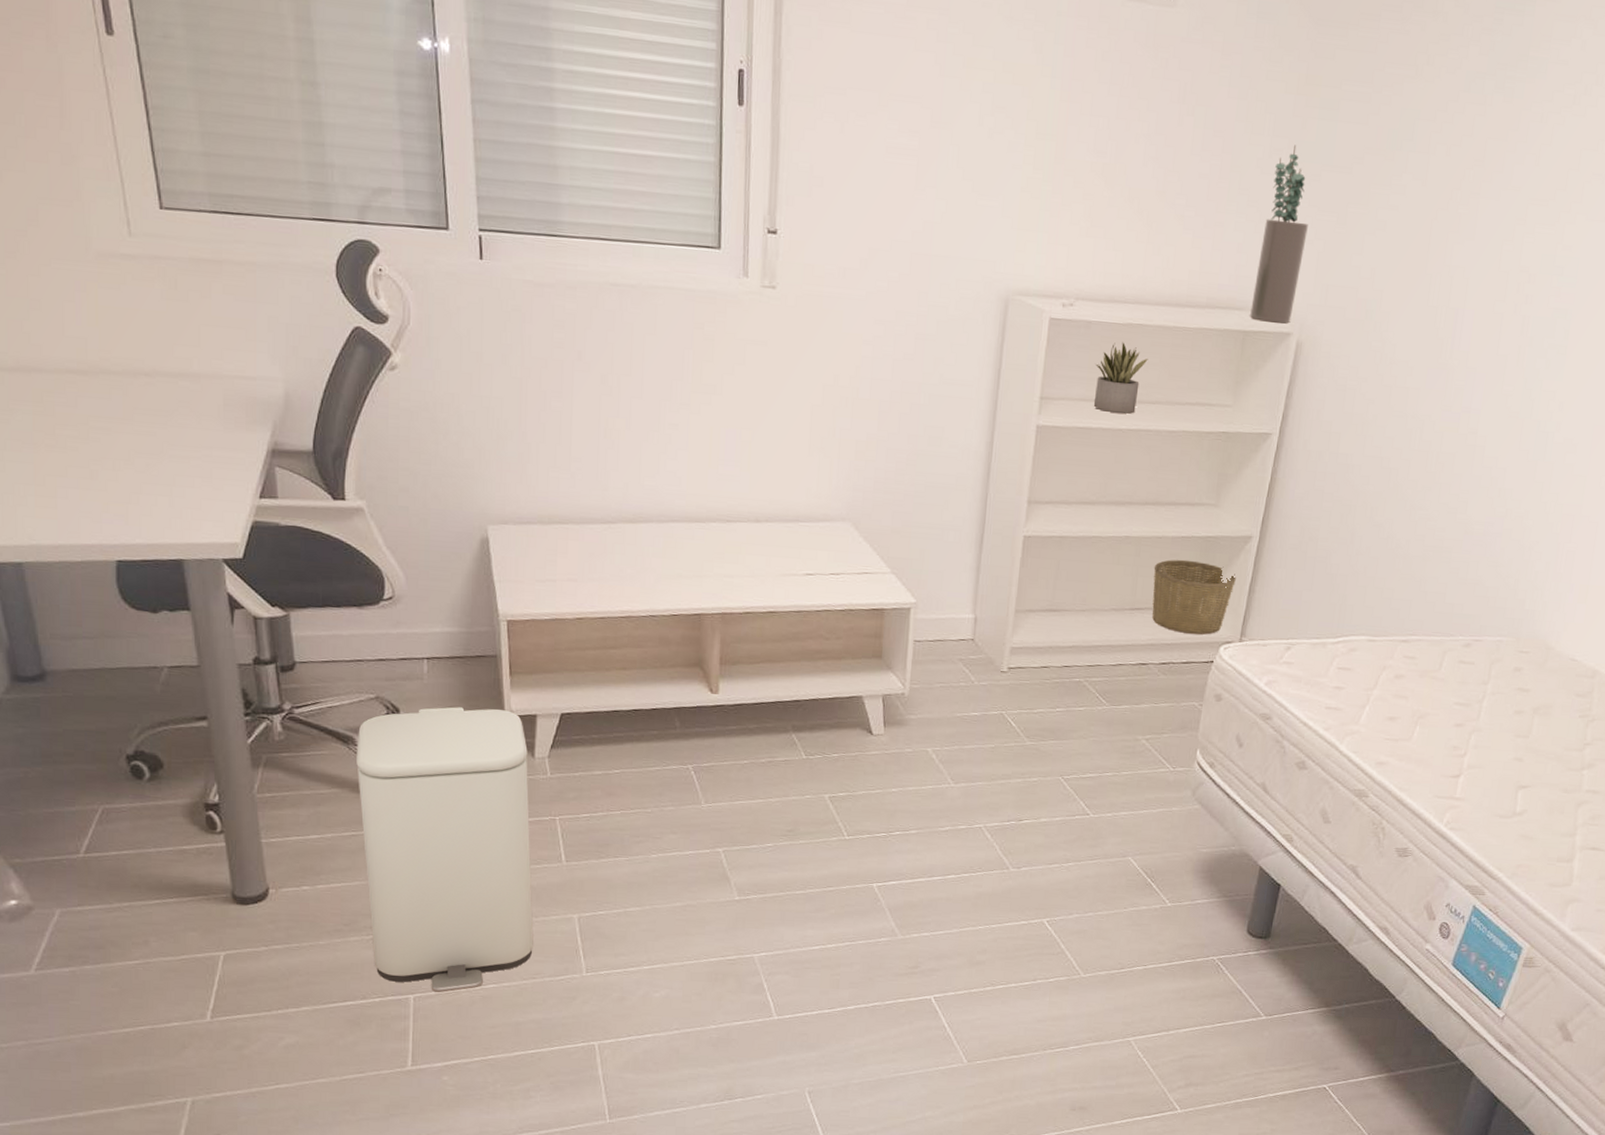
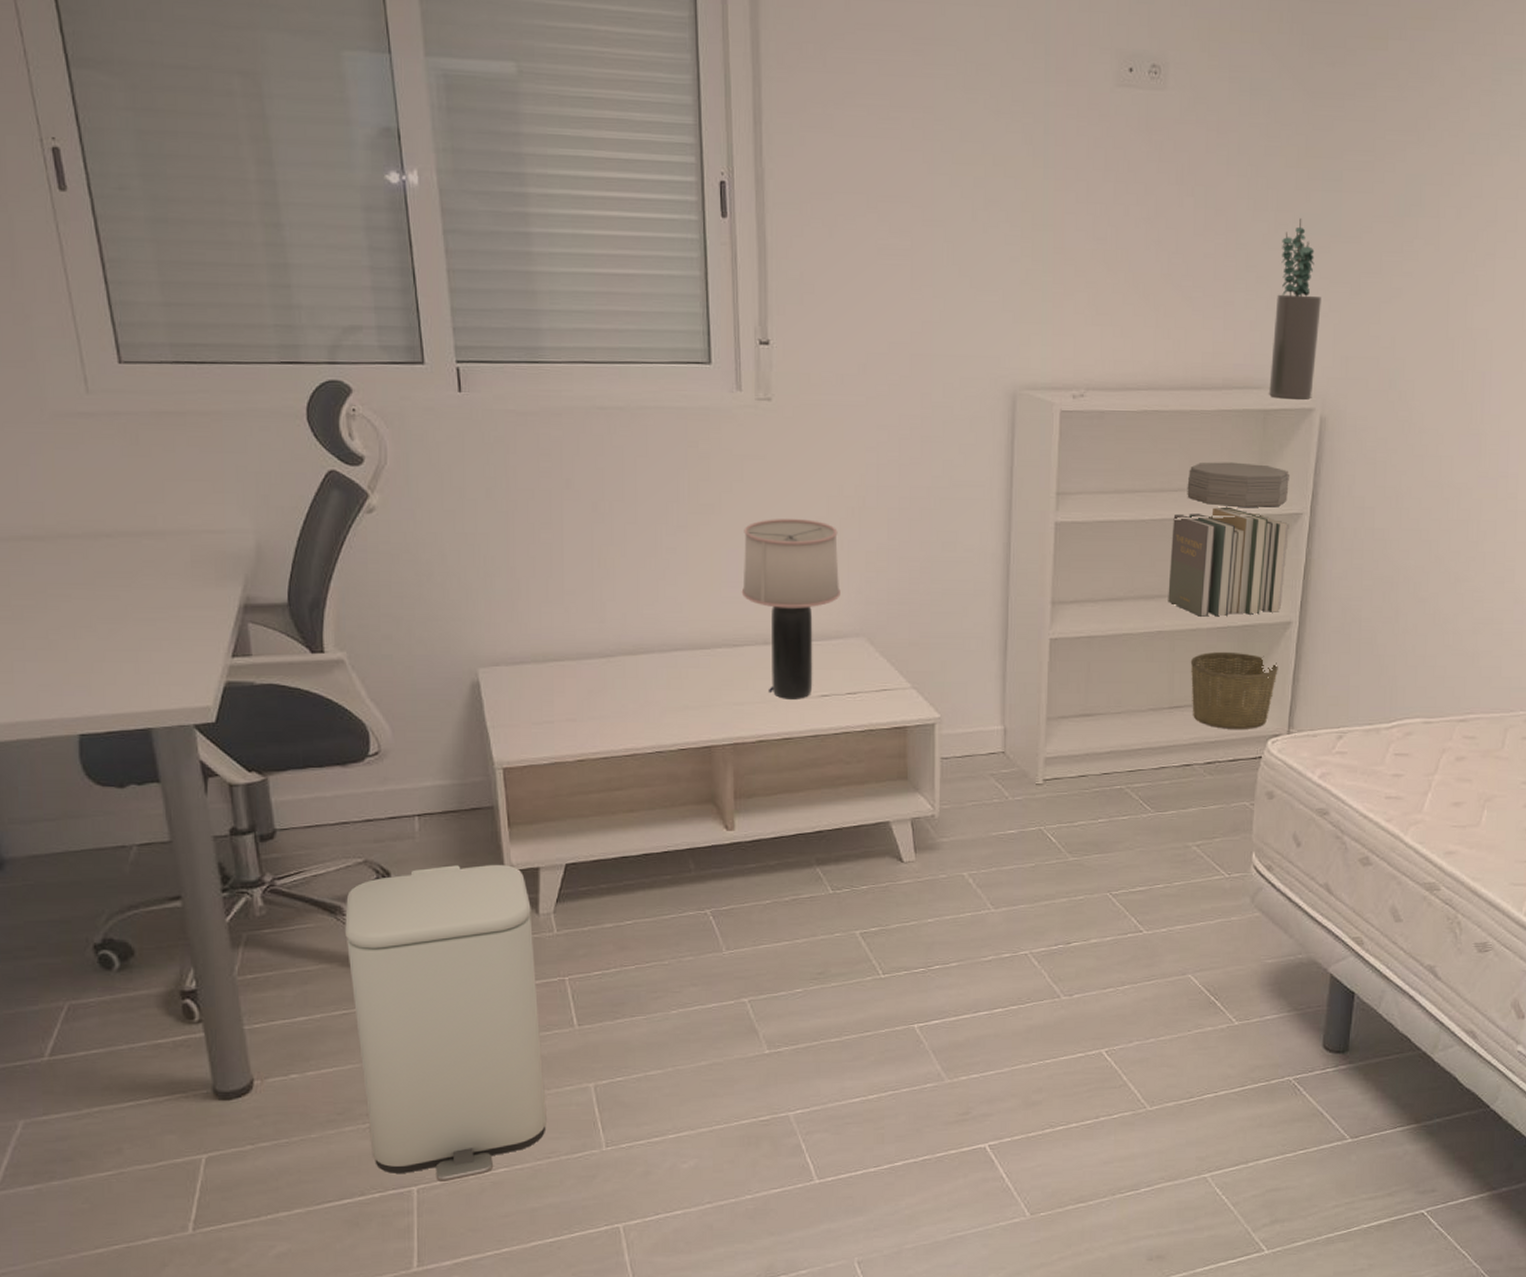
table lamp: none [737,403,831,576] -> present [741,519,840,699]
succulent plant: present [1093,342,1148,414] -> none [1112,430,1167,503]
books: none [1137,422,1257,527] -> present [1168,506,1288,617]
decorative box: none [1163,378,1263,426] -> present [1187,462,1289,508]

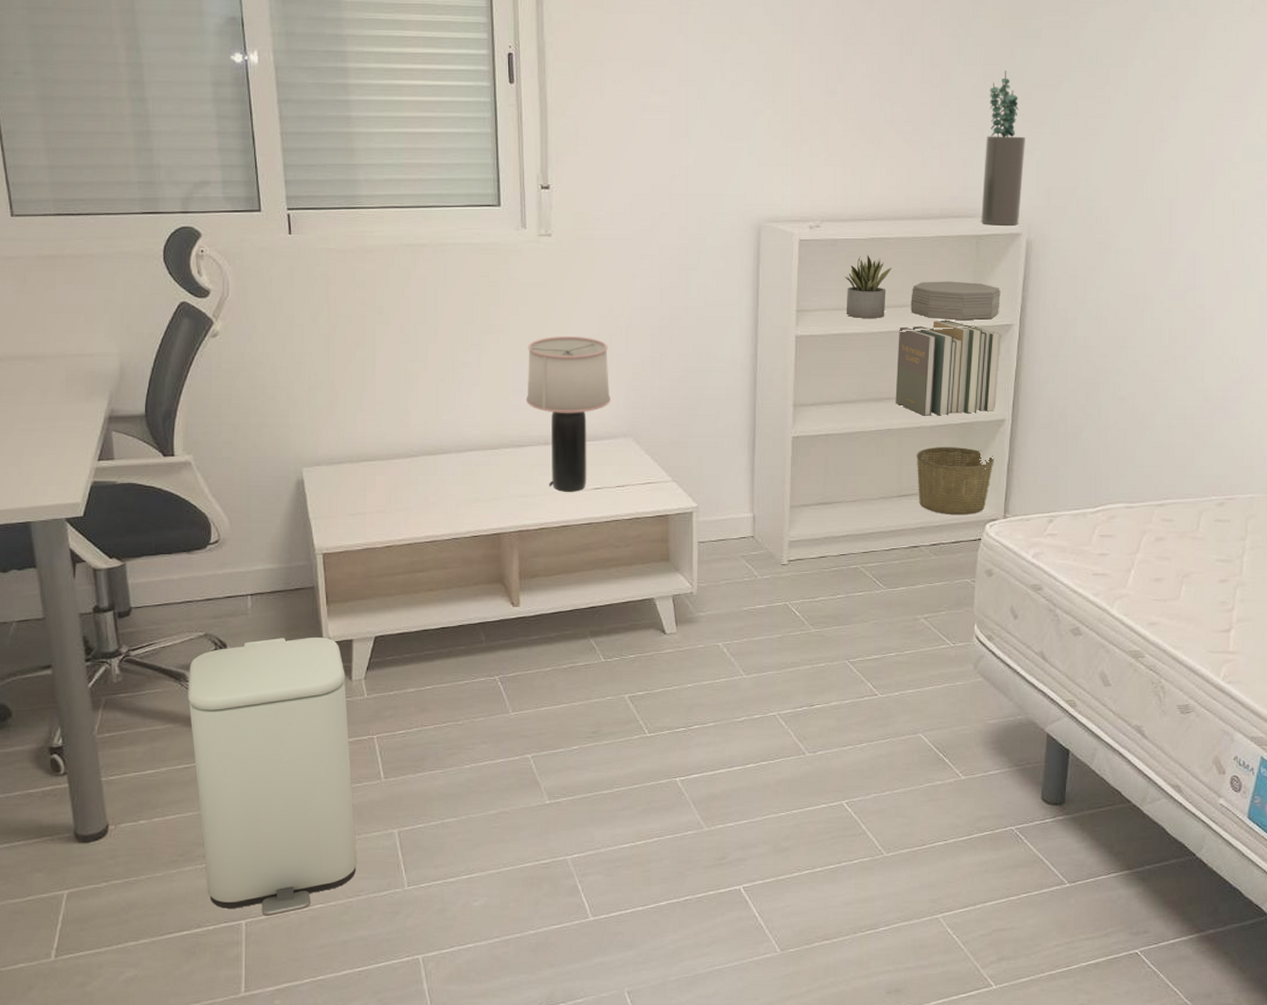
succulent plant: none [1112,430,1167,503] -> present [845,255,892,318]

